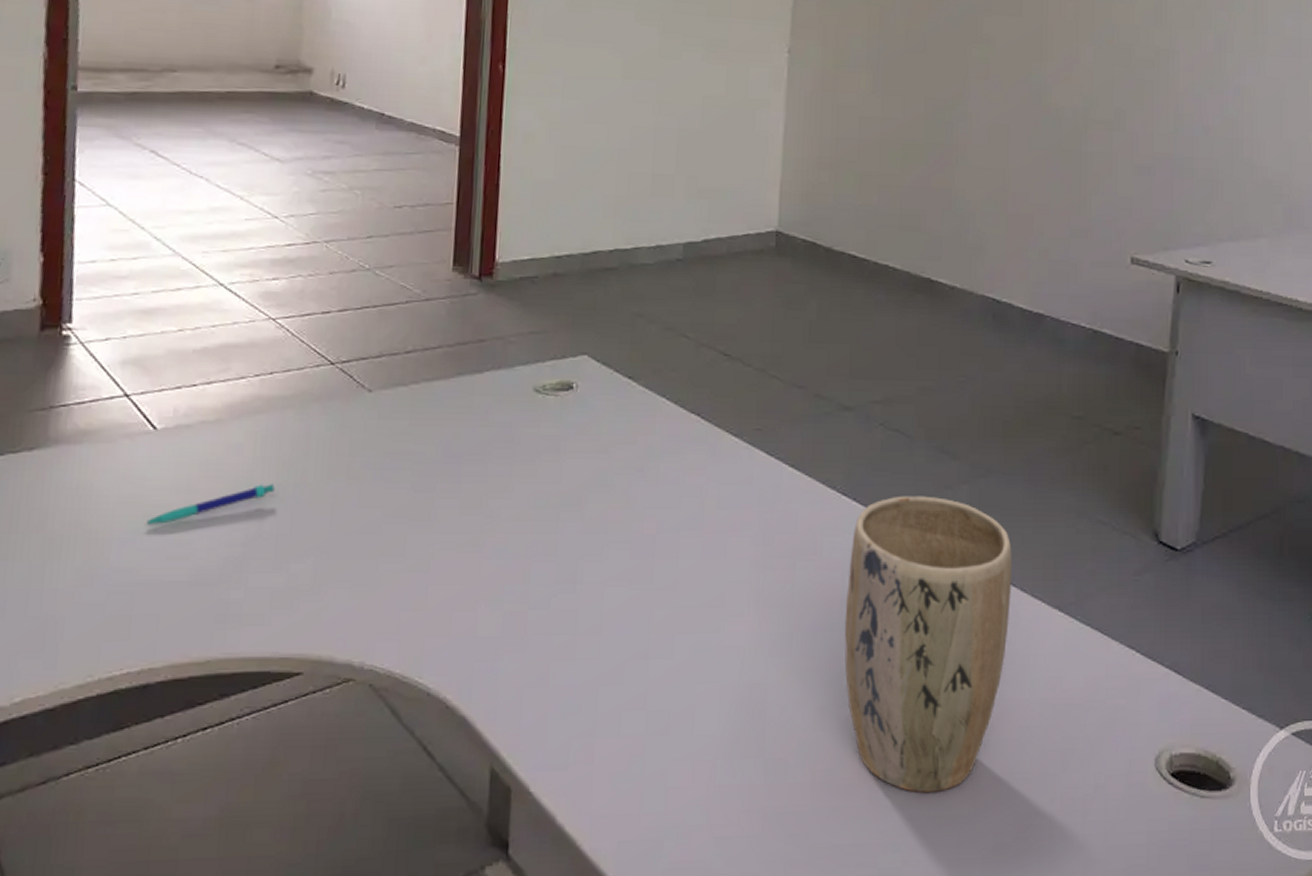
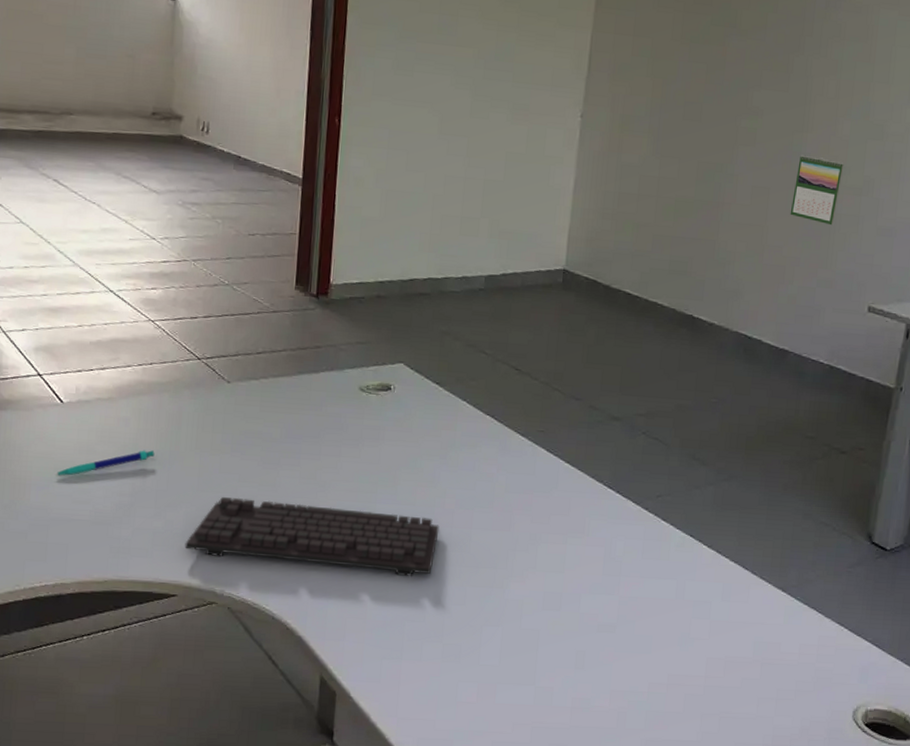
keyboard: none [313,537,638,626] -> present [184,496,440,576]
plant pot: present [844,495,1013,794] -> none [603,491,747,723]
calendar: none [1034,86,1090,166] -> present [790,154,844,226]

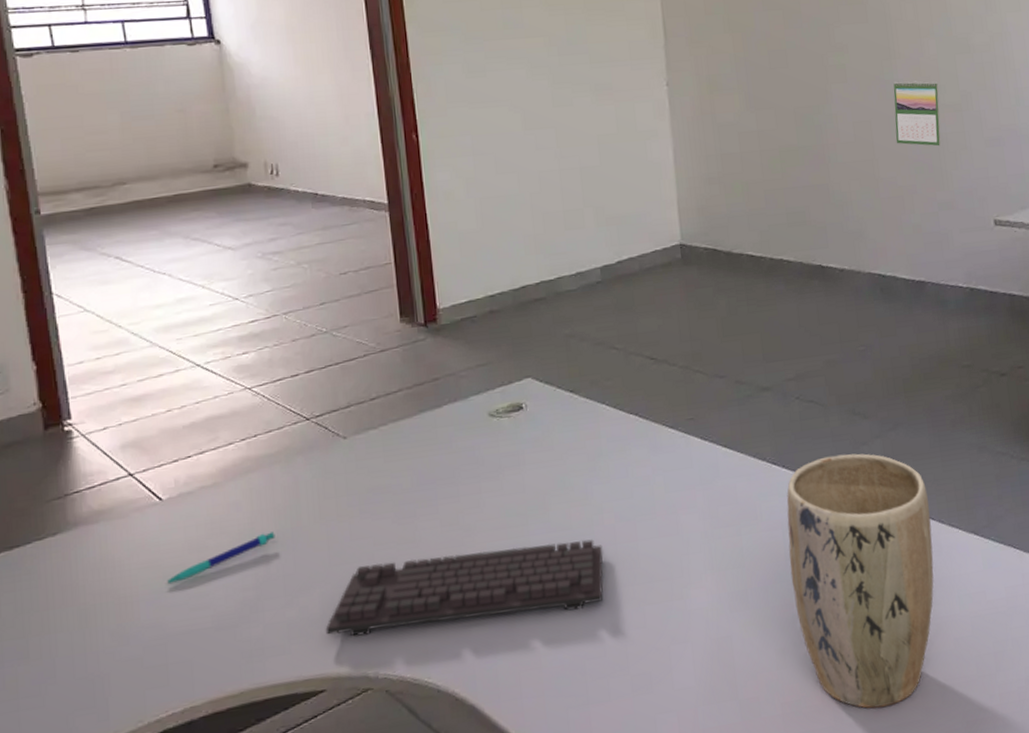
plant pot: none [603,491,747,723] -> present [787,453,934,709]

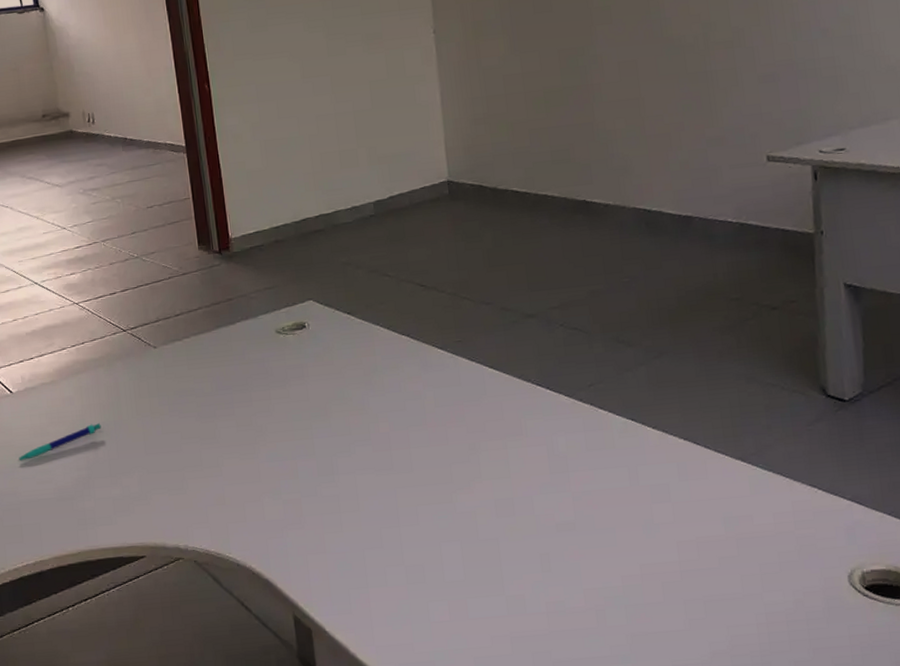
keyboard: present [325,539,603,637] -> none [143,444,380,514]
plant pot: present [787,453,934,709] -> none [551,379,699,615]
calendar: present [893,80,941,147] -> none [660,18,711,84]

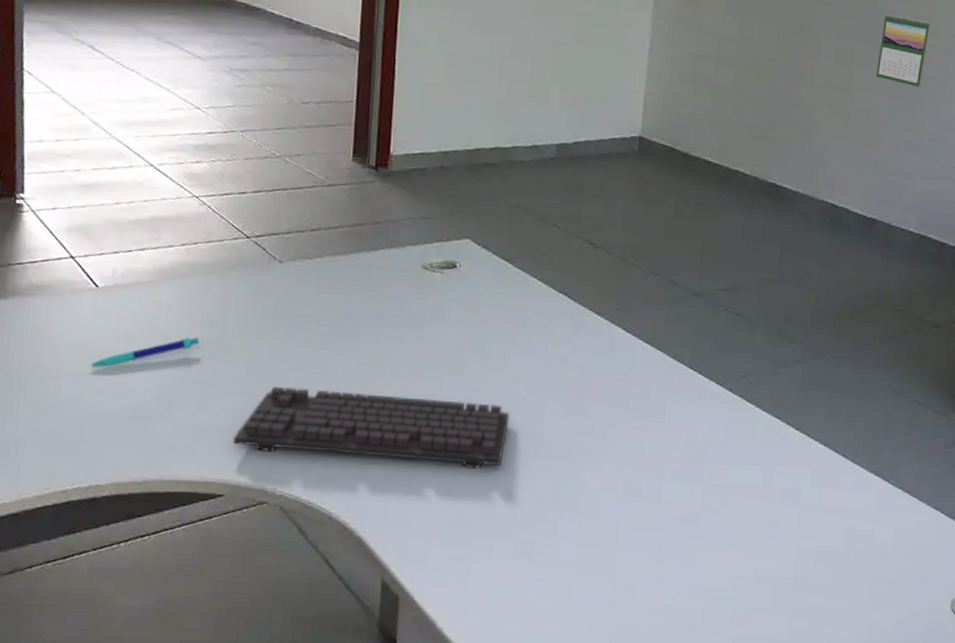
keyboard: none [143,444,380,514] -> present [232,386,510,468]
calendar: none [660,18,711,84] -> present [875,14,931,88]

